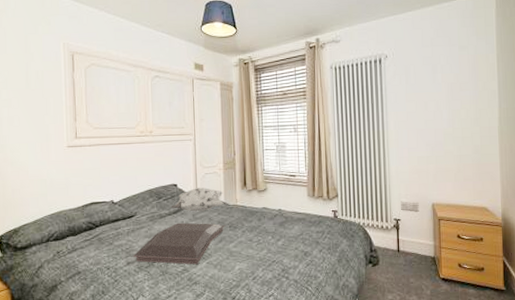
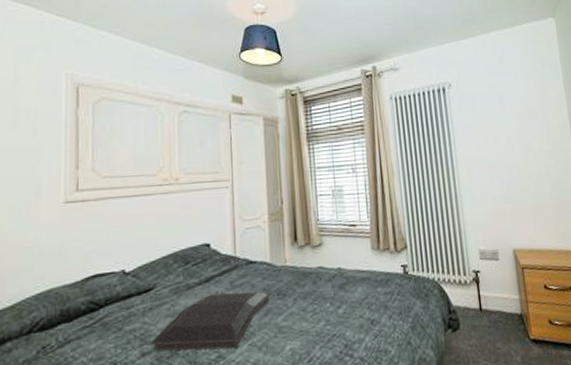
decorative pillow: present [171,188,224,212] -> none [202,246,270,279]

